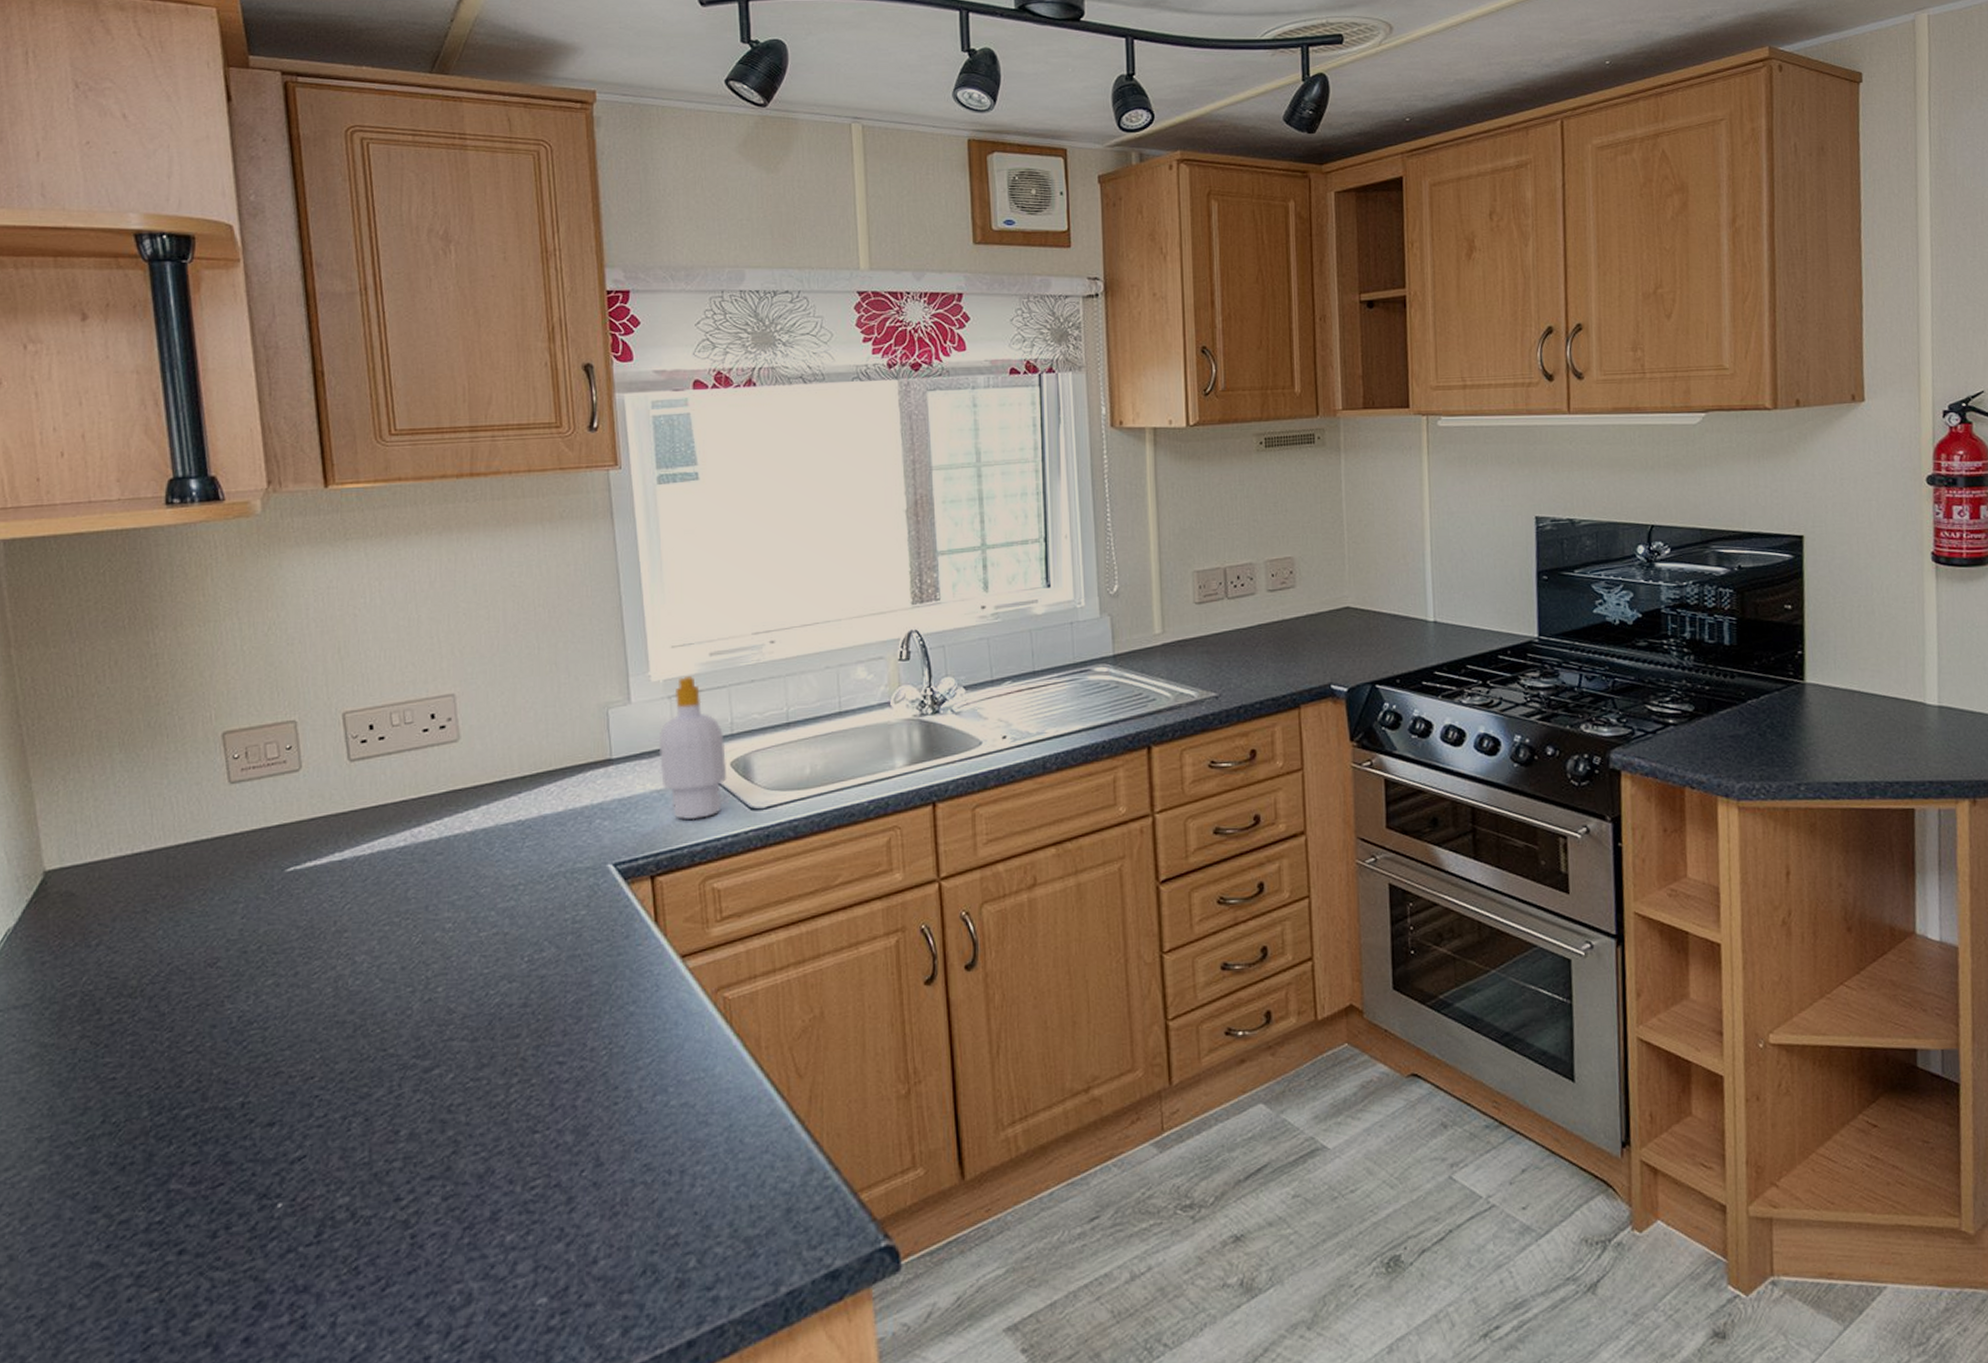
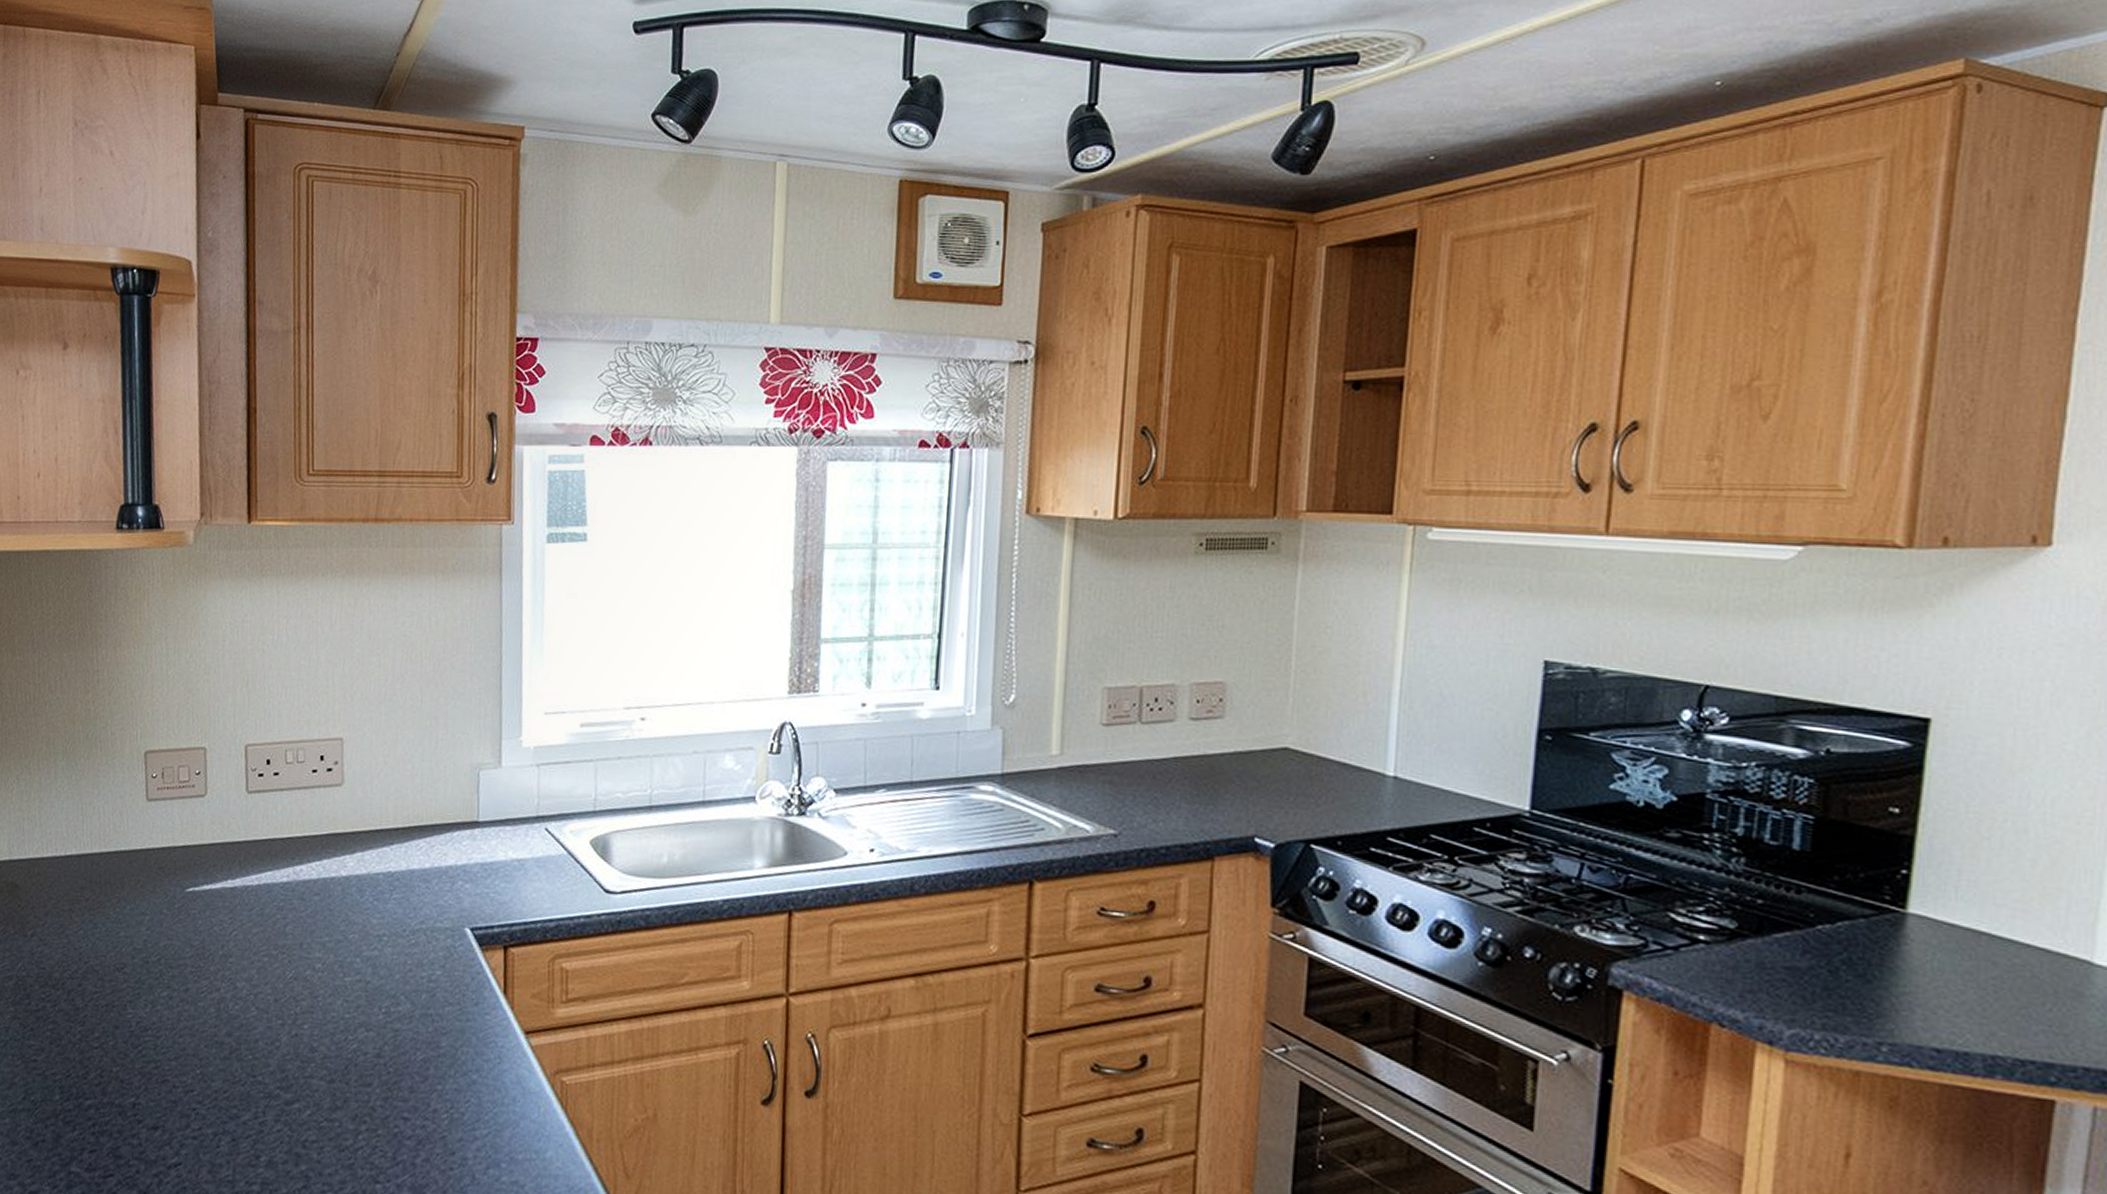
soap bottle: present [658,675,727,820] -> none [522,745,587,895]

